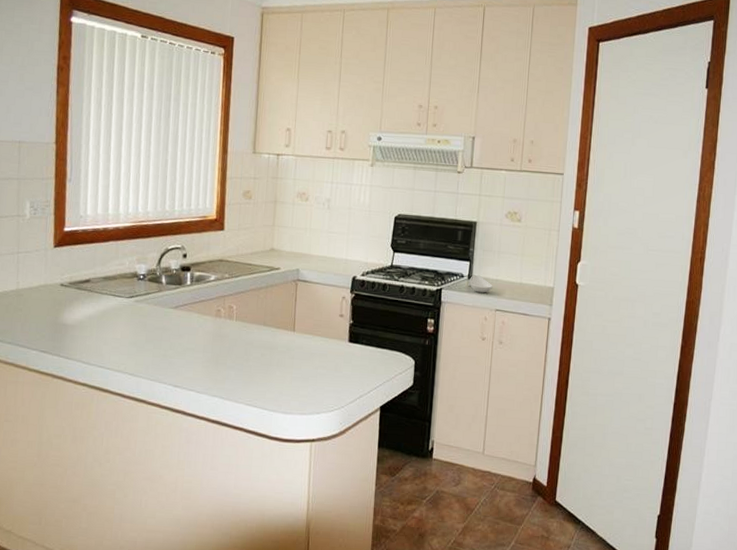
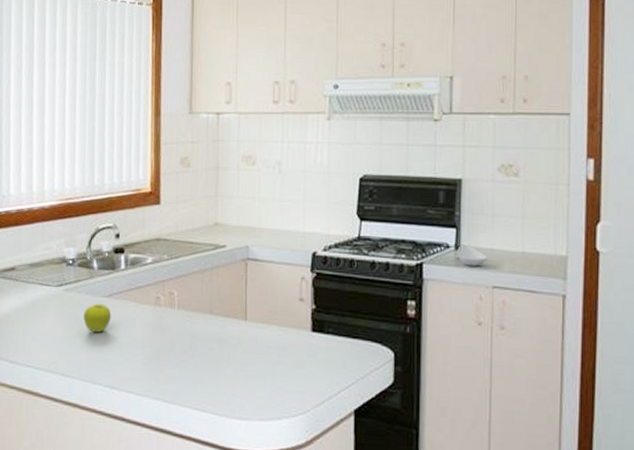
fruit: none [151,313,177,339] -> present [83,303,112,332]

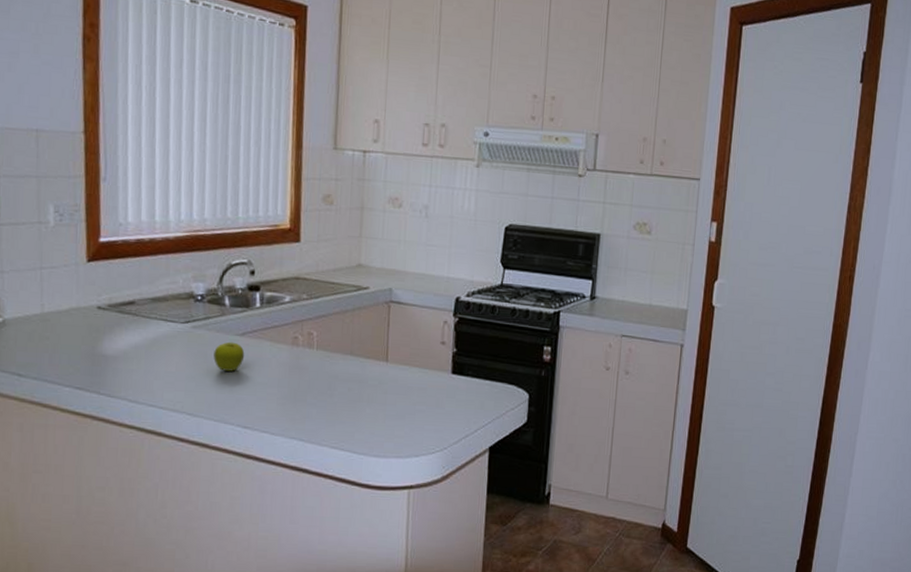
spoon rest: present [456,244,488,267] -> none [590,295,619,316]

